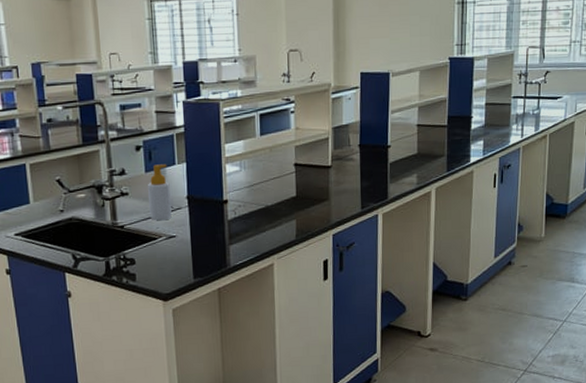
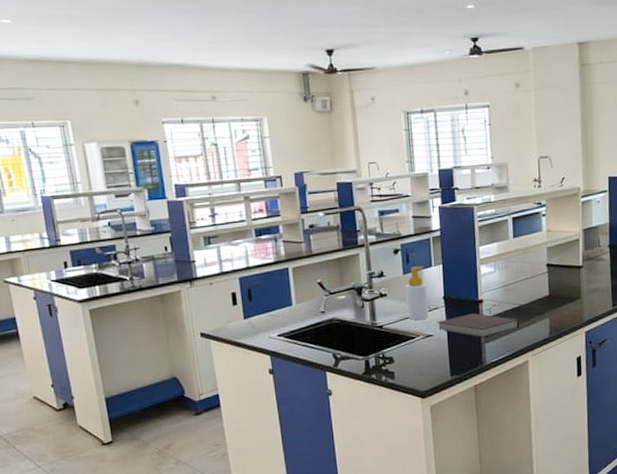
notebook: none [180,214,265,240] -> present [437,313,520,338]

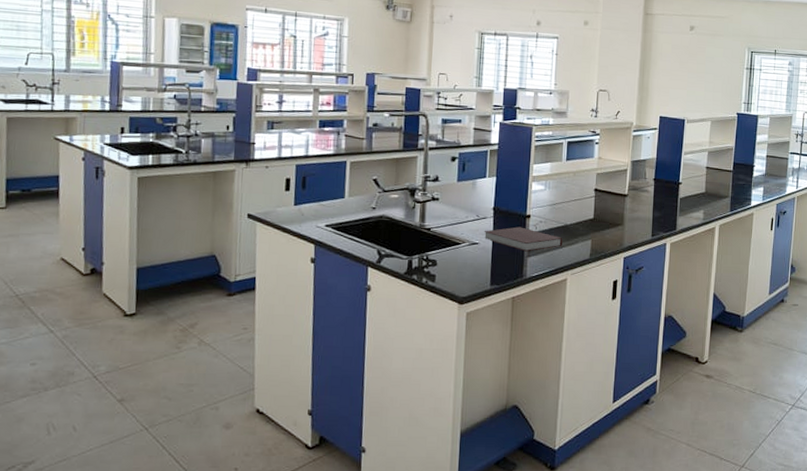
soap bottle: present [406,266,429,321] -> none [456,175,479,228]

